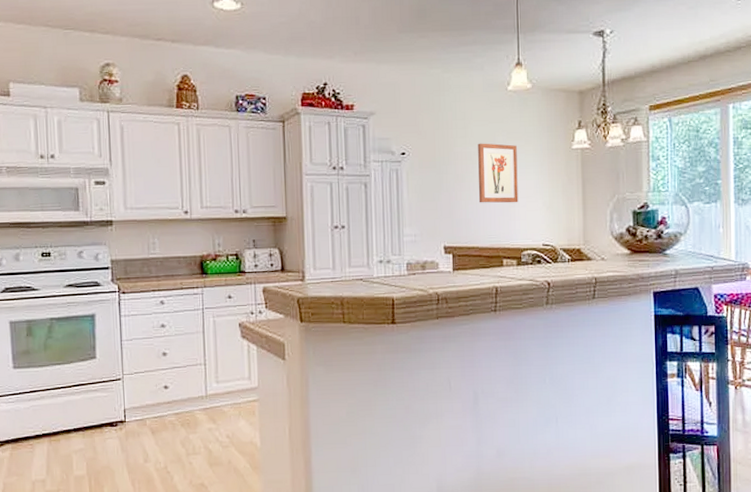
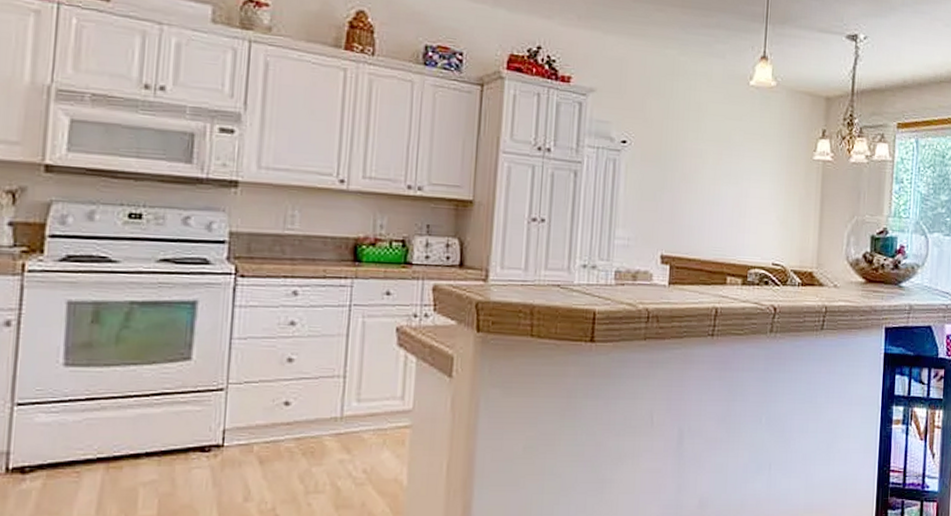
wall art: present [478,143,518,203] -> none [705,140,754,214]

